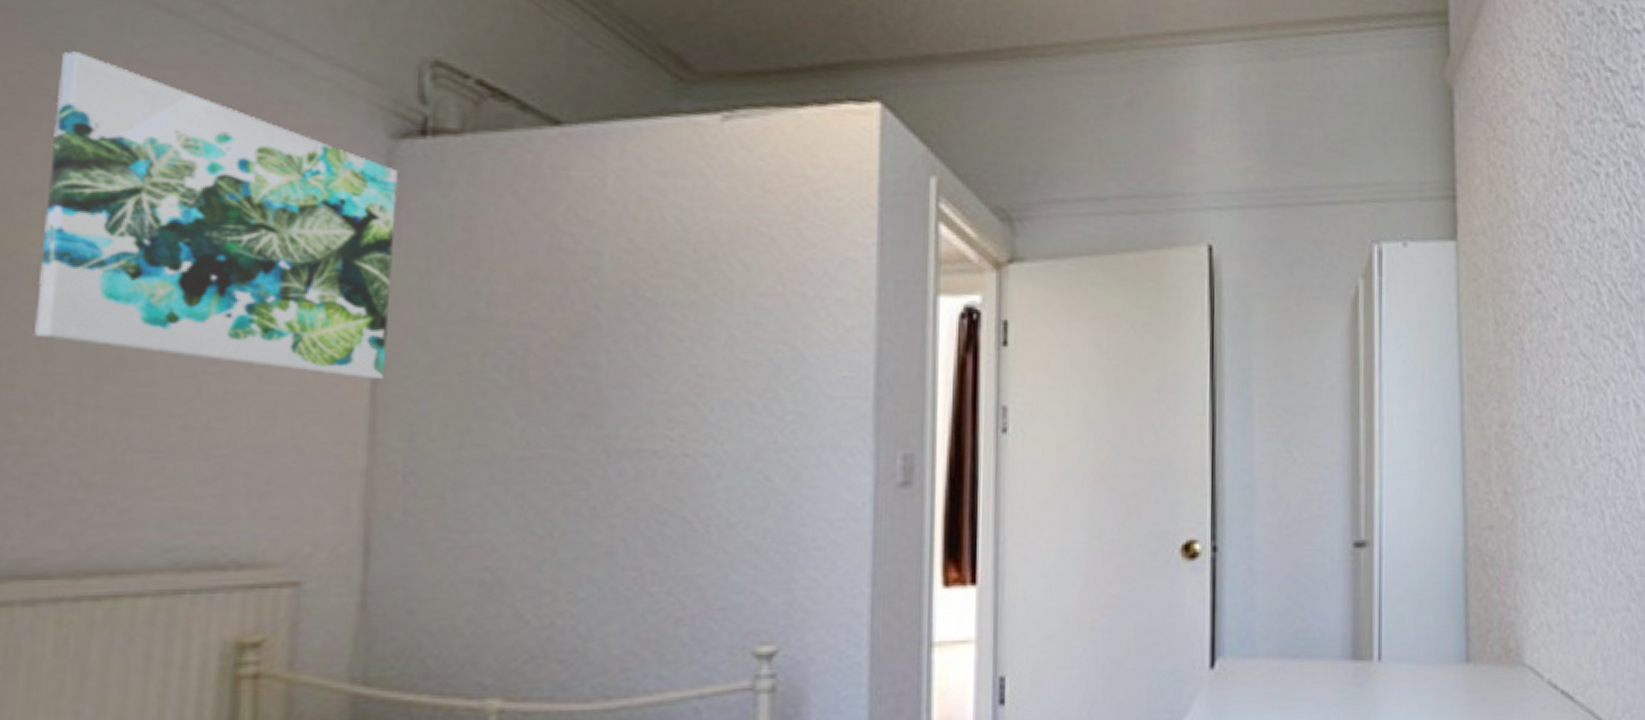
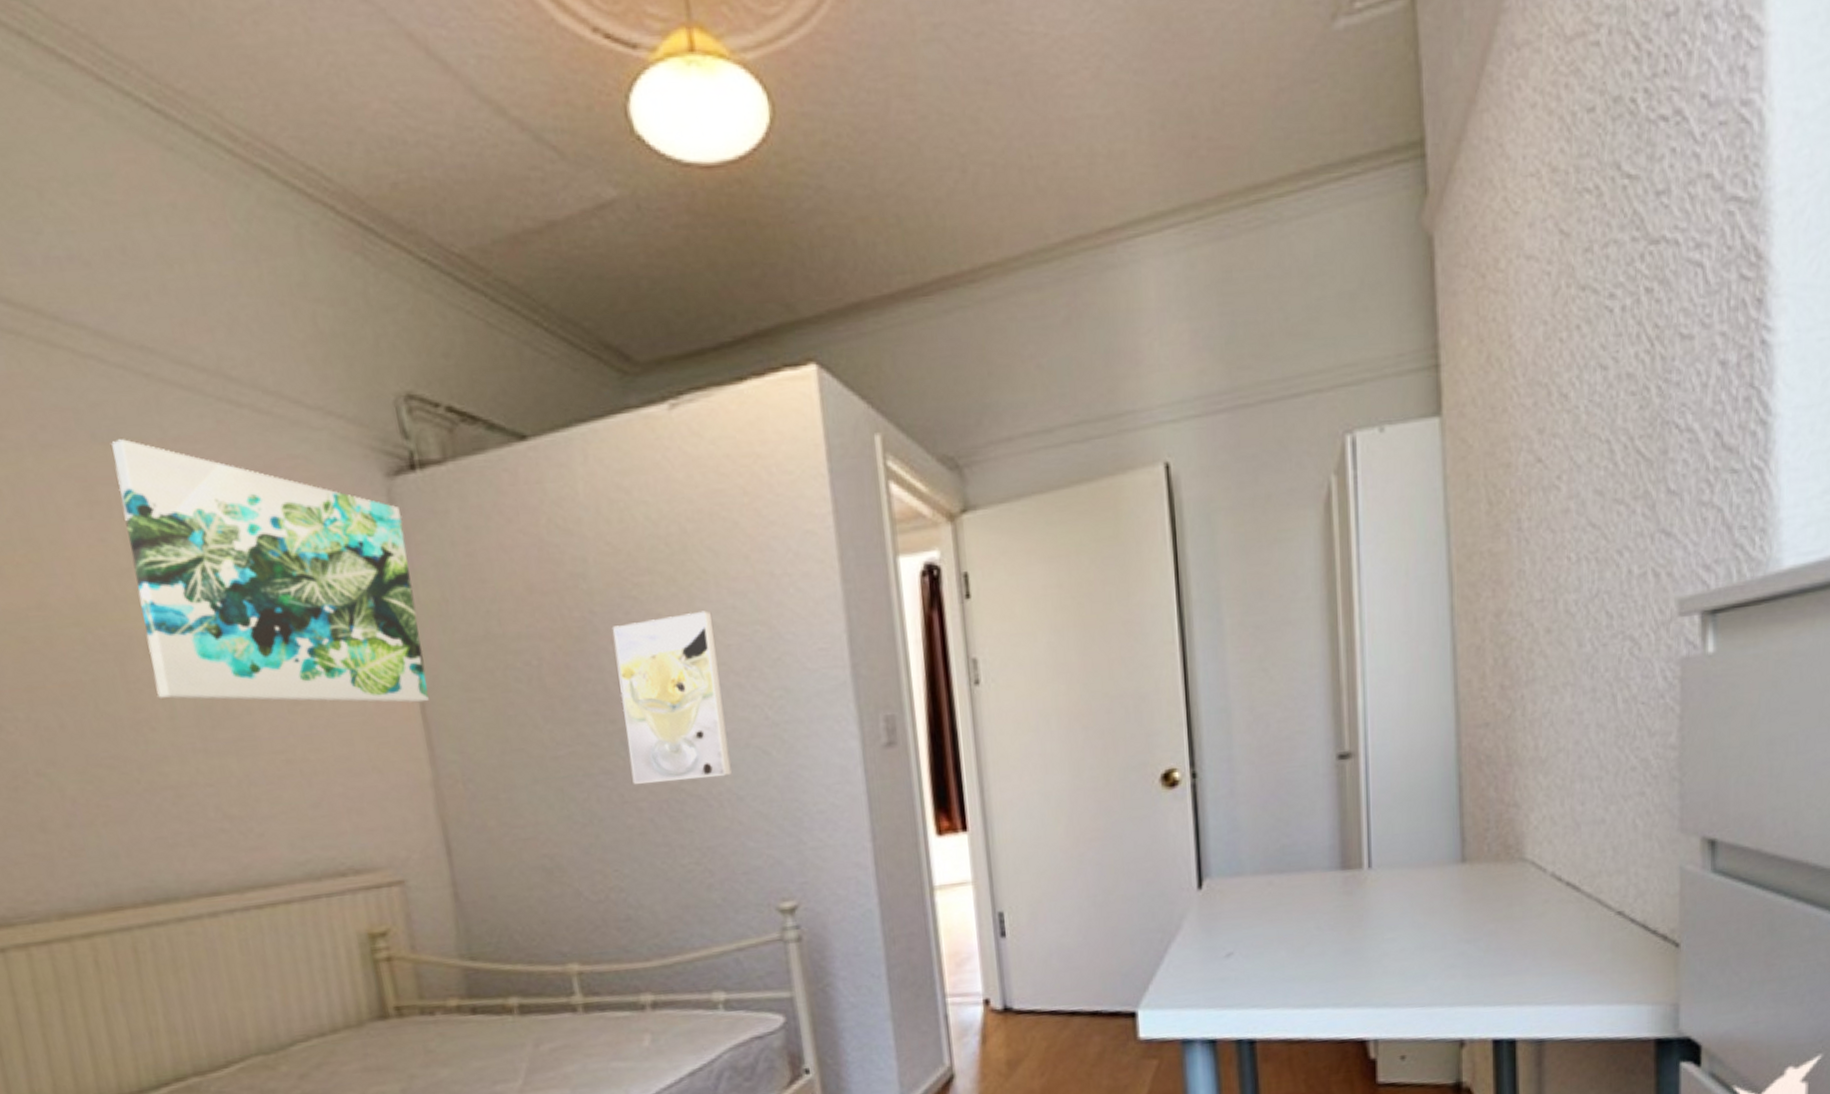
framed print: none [609,322,732,498] -> present [612,610,732,784]

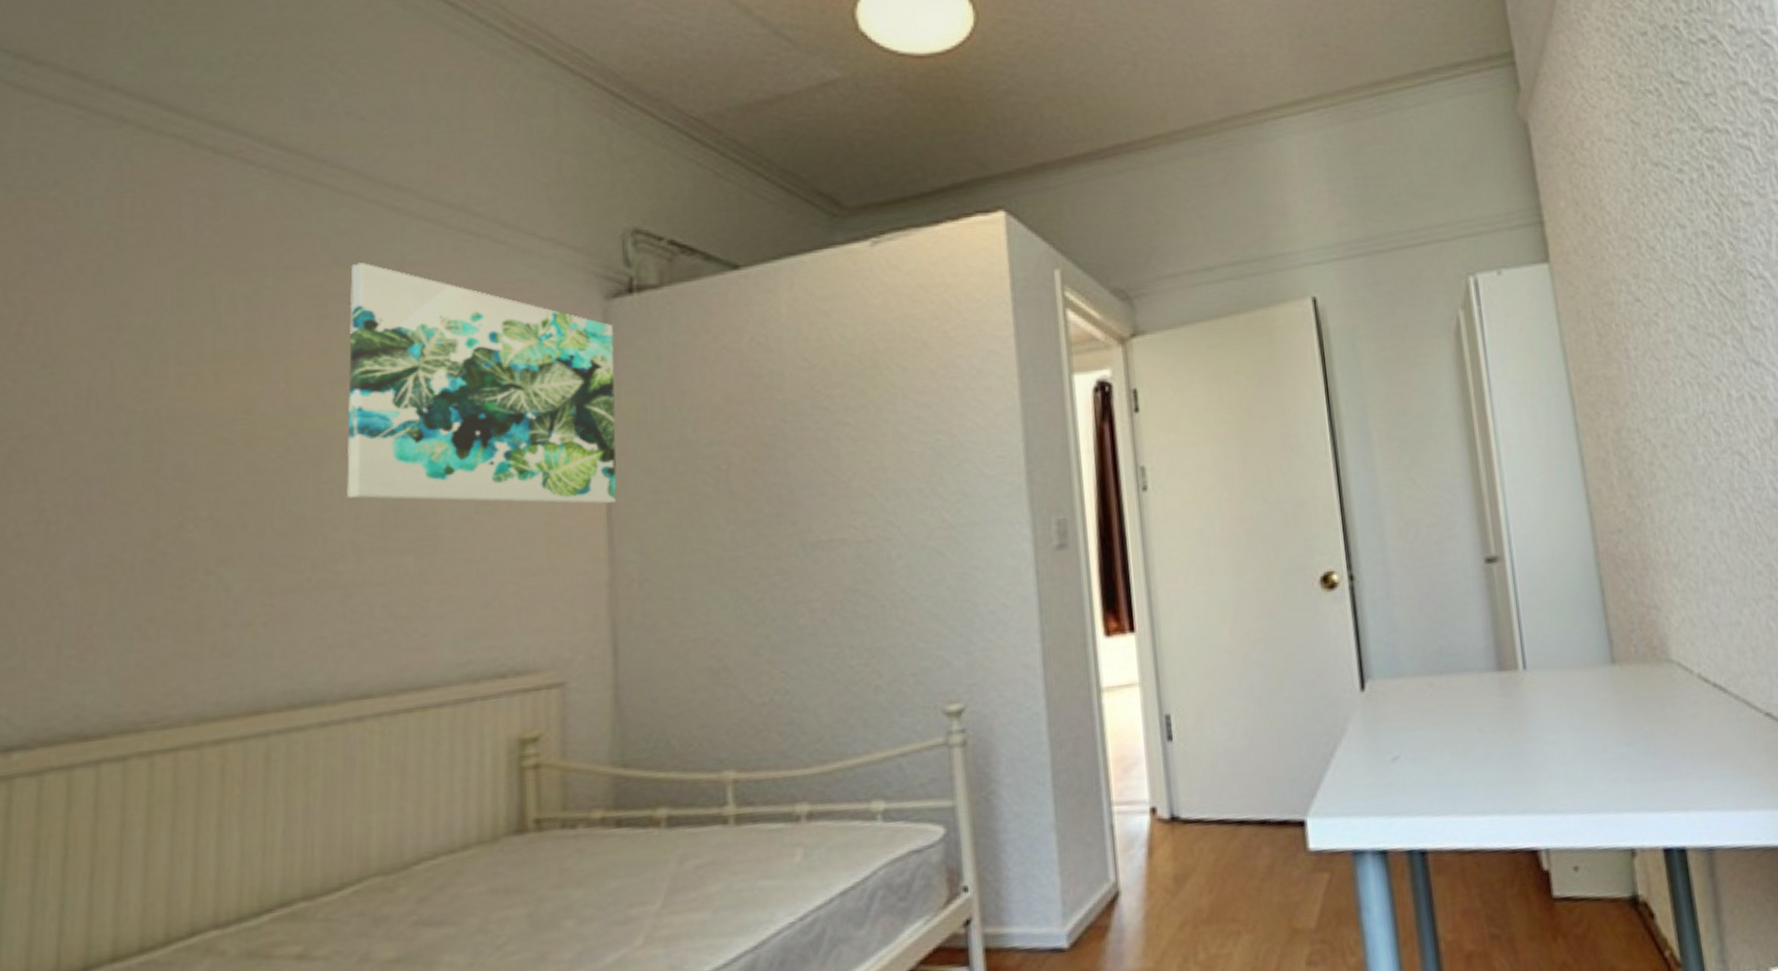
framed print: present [612,610,732,784] -> none [801,420,906,585]

